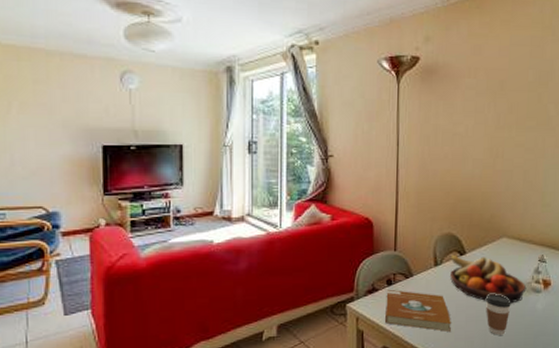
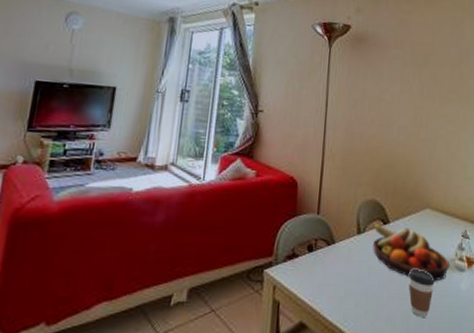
book: present [384,289,451,333] -> none [302,255,373,310]

